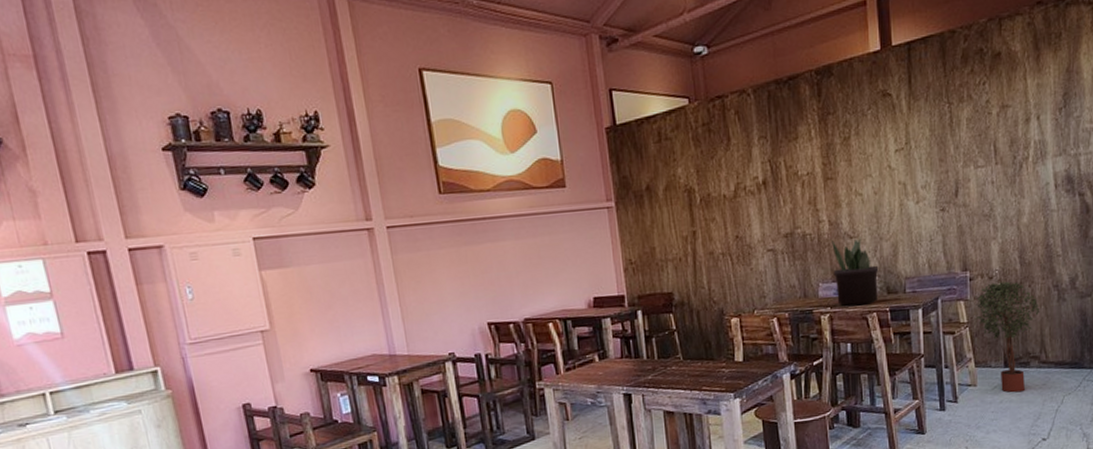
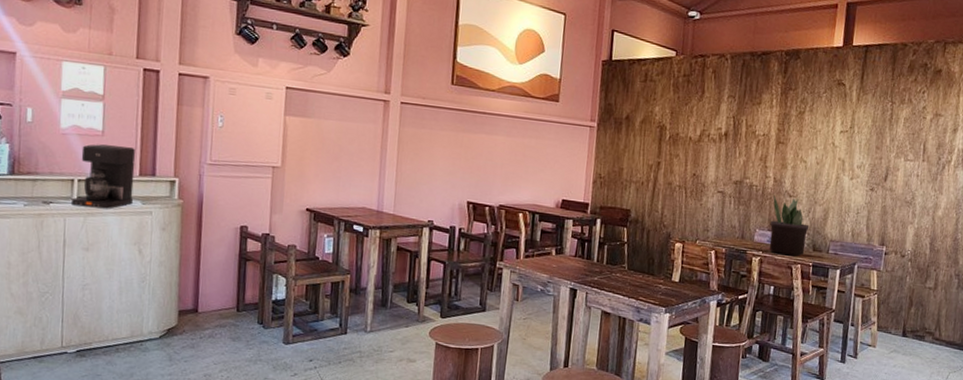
coffee maker: none [43,344,118,422] -> present [70,144,136,210]
potted tree: present [975,281,1040,393] -> none [884,260,941,361]

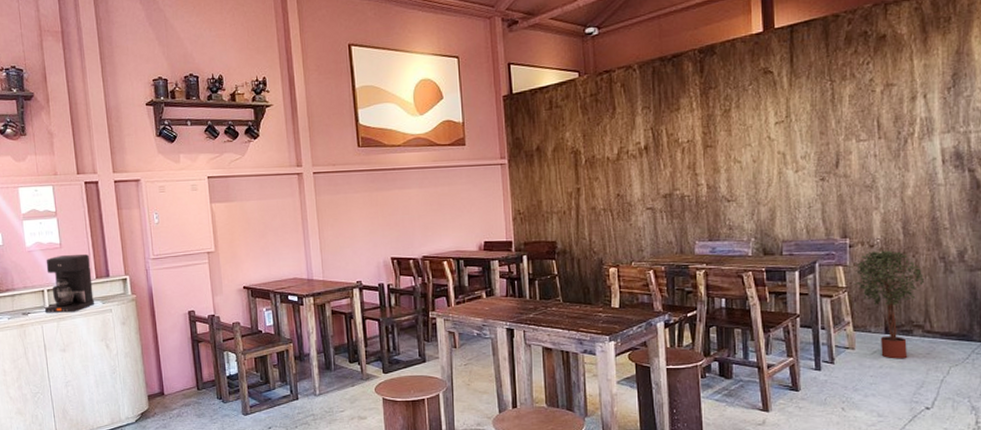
planter: present [769,195,810,257] -> none [709,201,756,265]
potted tree: none [884,260,941,361] -> present [855,250,925,359]

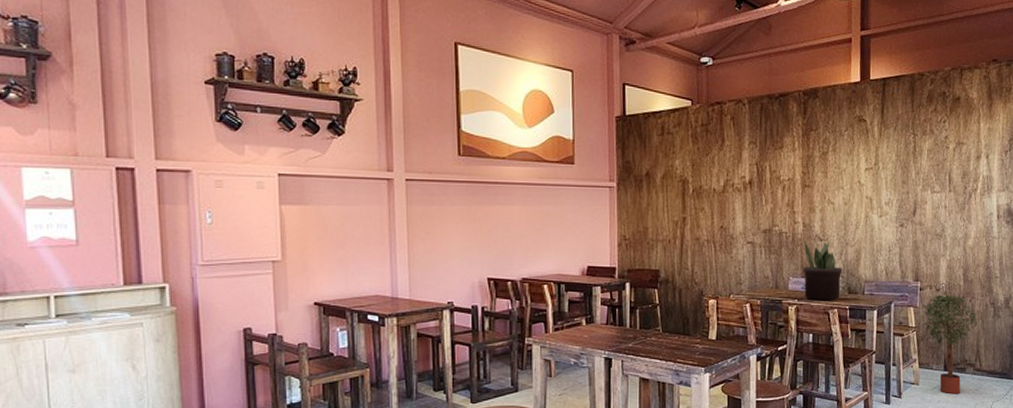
coffee maker: present [44,254,95,313] -> none [48,255,121,325]
planter: none [709,201,756,265] -> present [803,241,843,301]

